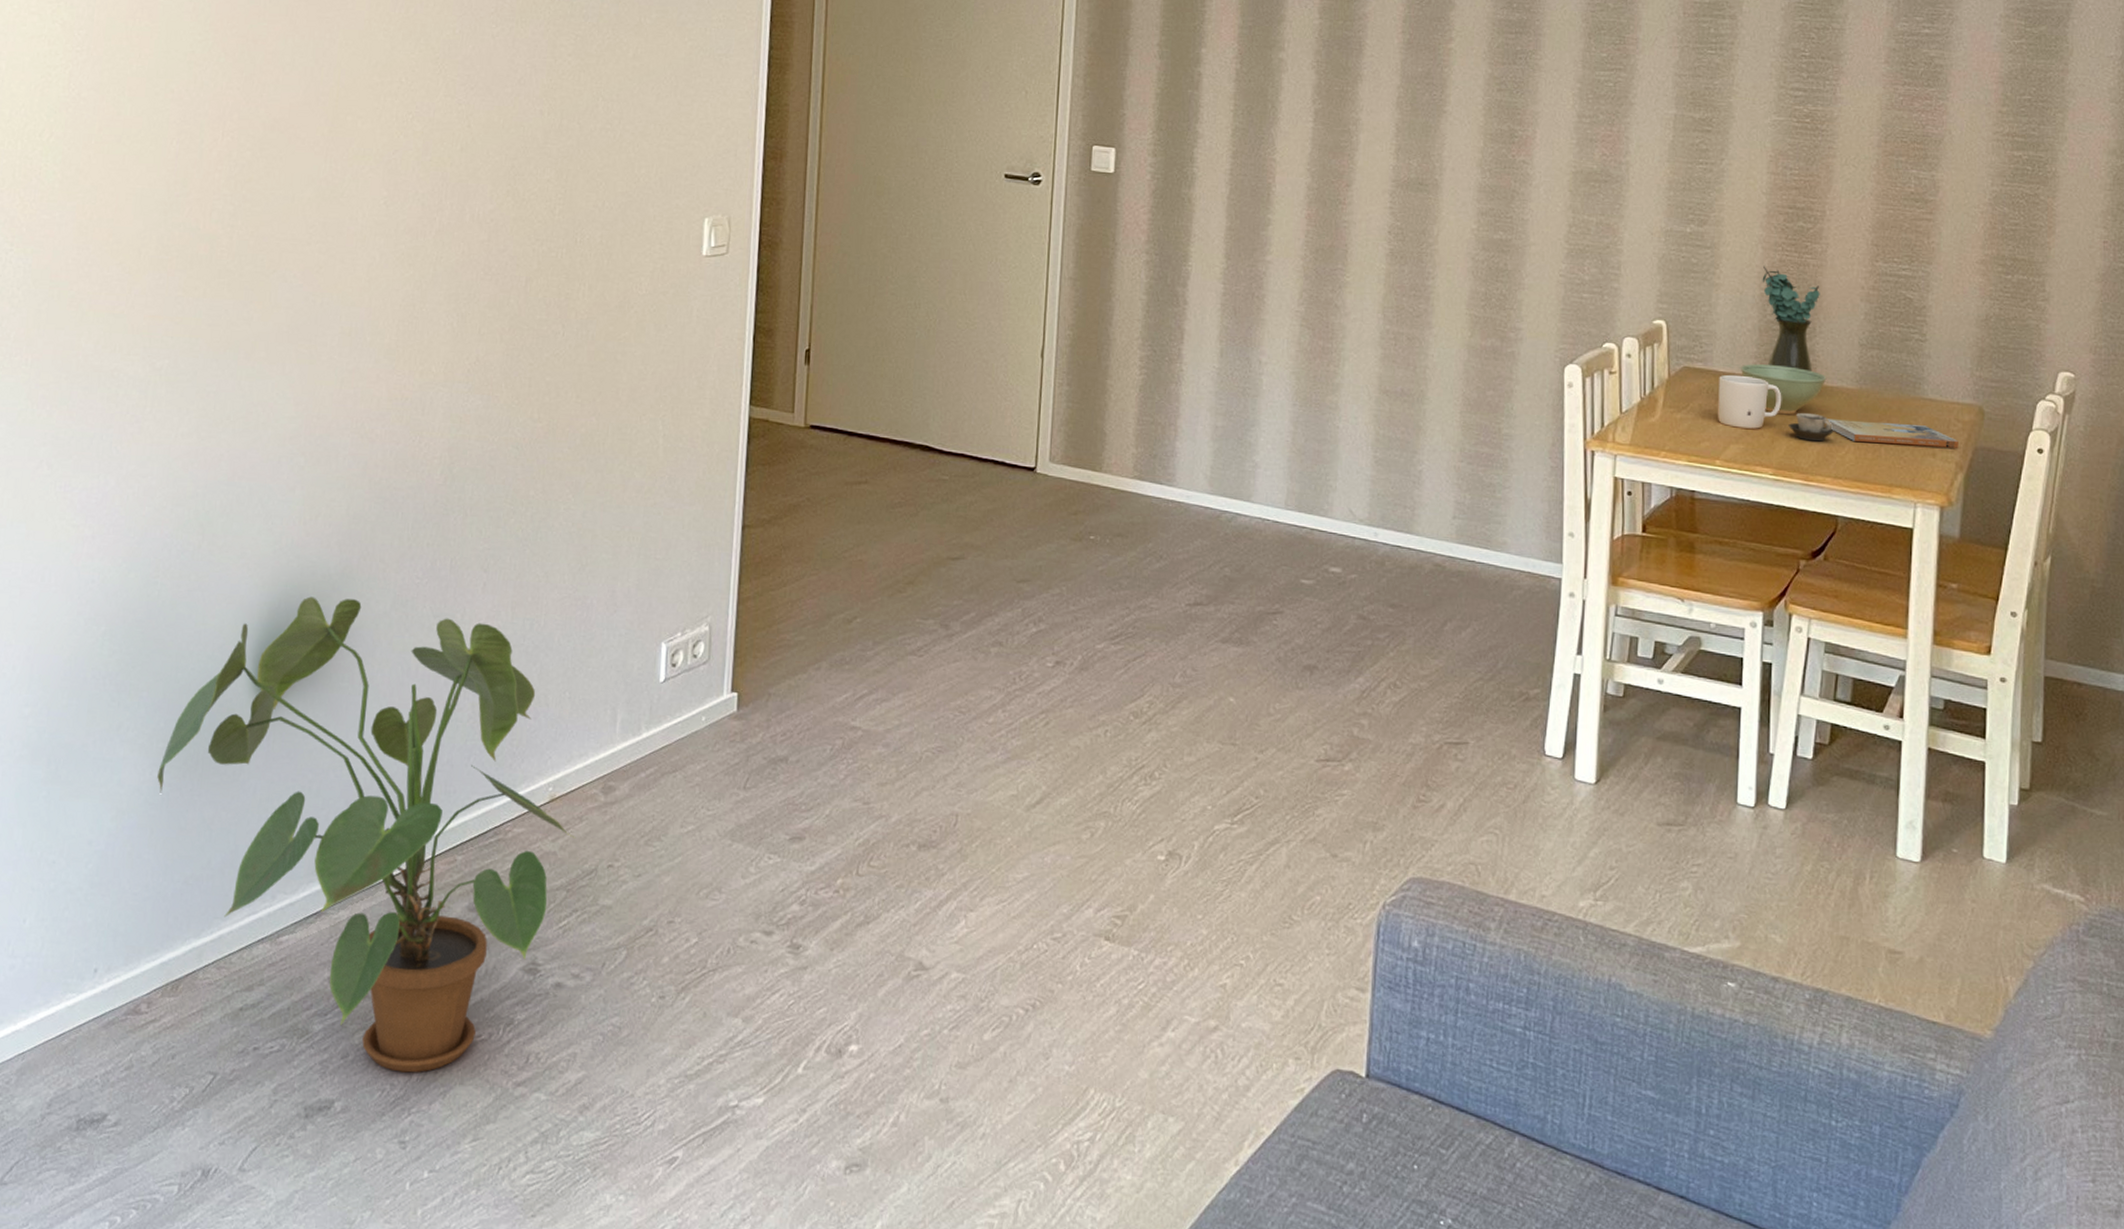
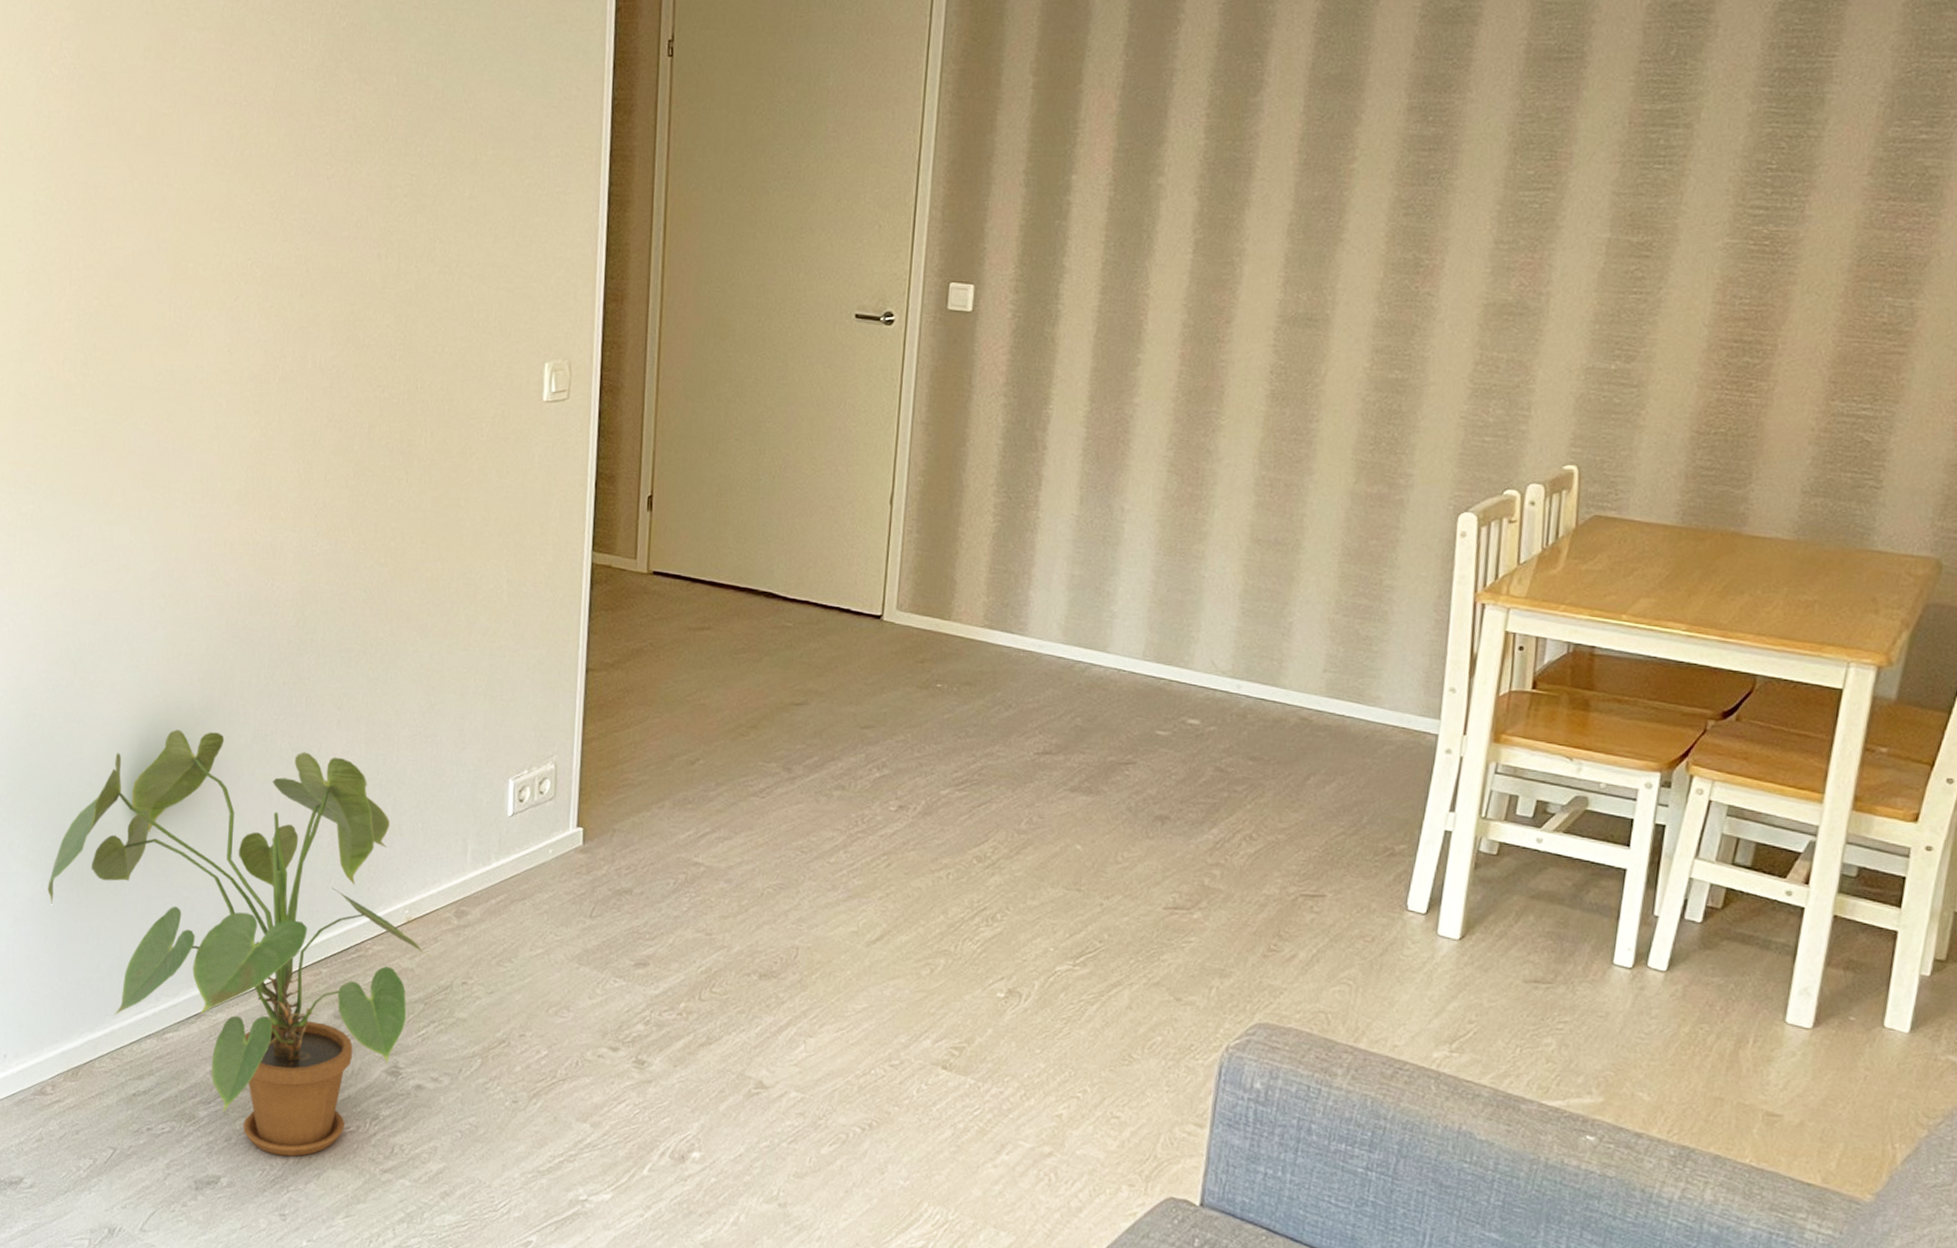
mug: present [1717,374,1782,429] -> none [1628,524,1706,582]
bowl: present [1741,364,1827,415] -> none [1660,512,1760,568]
vase: present [1762,266,1820,372] -> none [1691,406,1762,522]
cup: present [1788,412,1834,442] -> none [1709,564,1762,596]
book: present [1825,419,1959,448] -> none [1752,572,1908,605]

